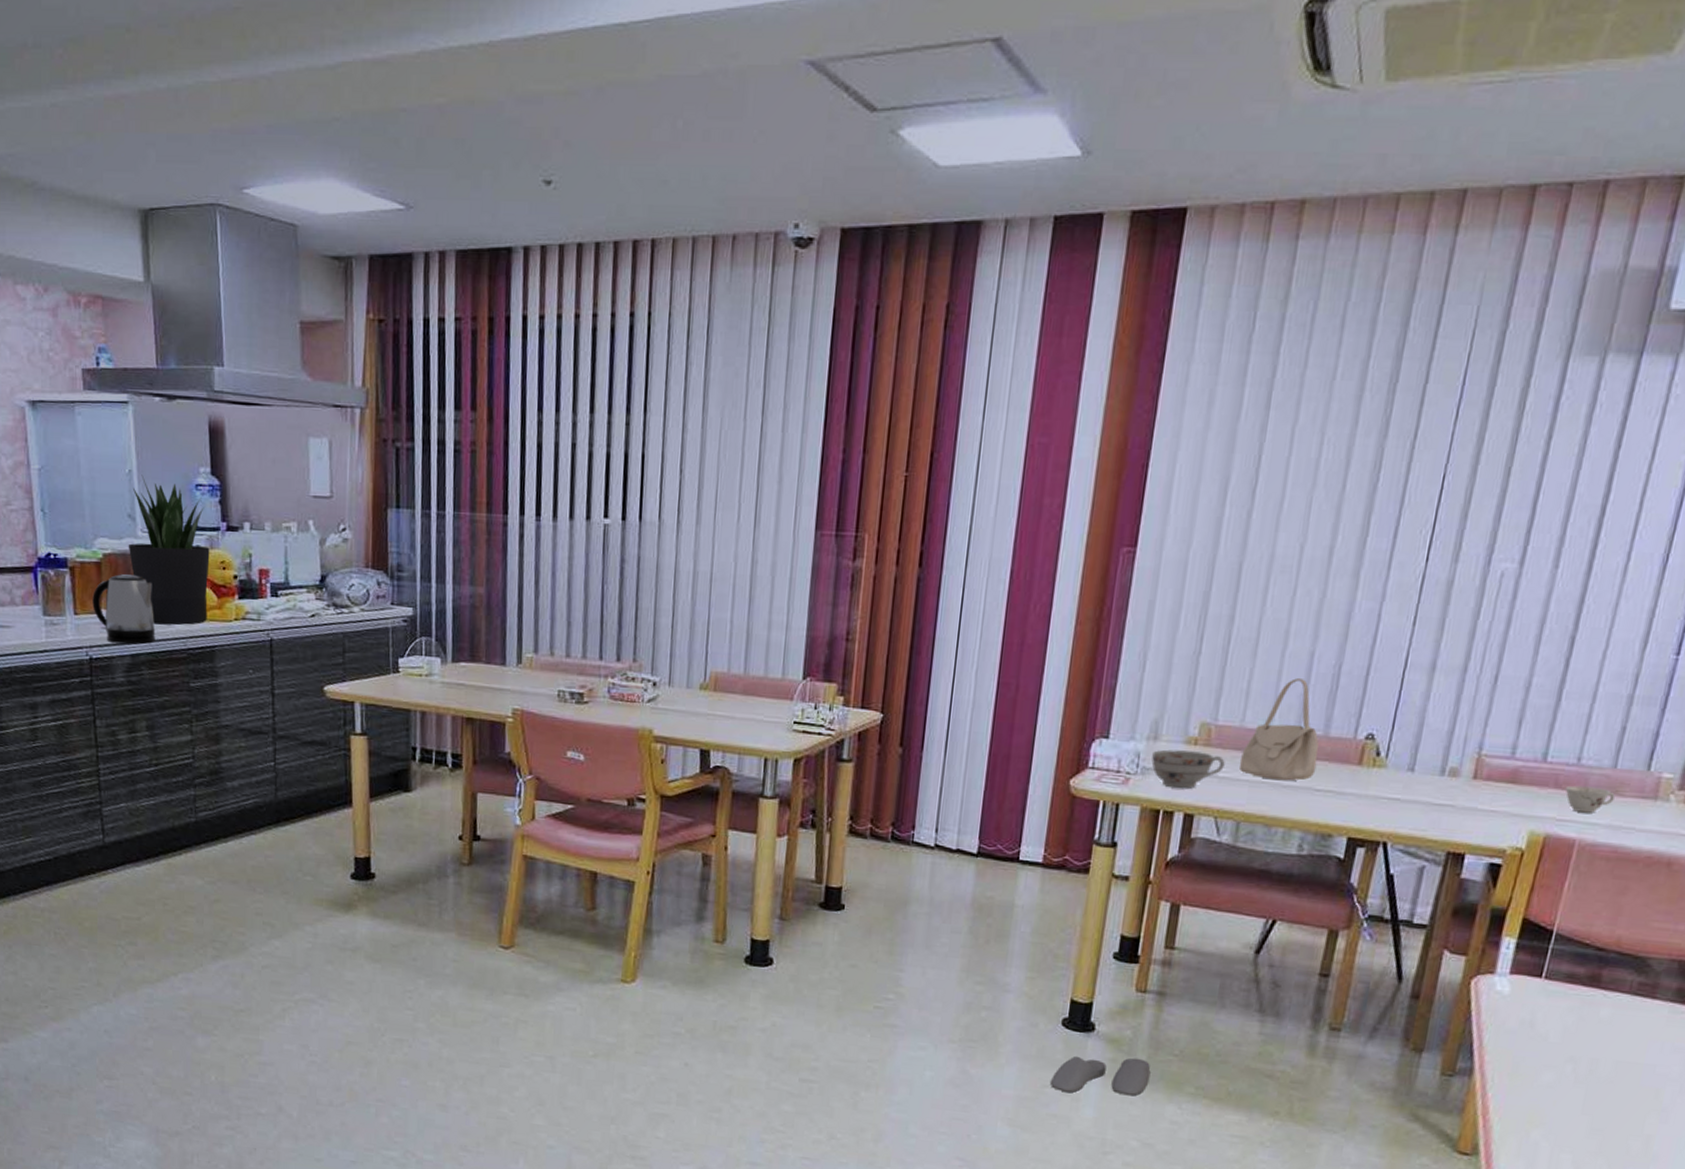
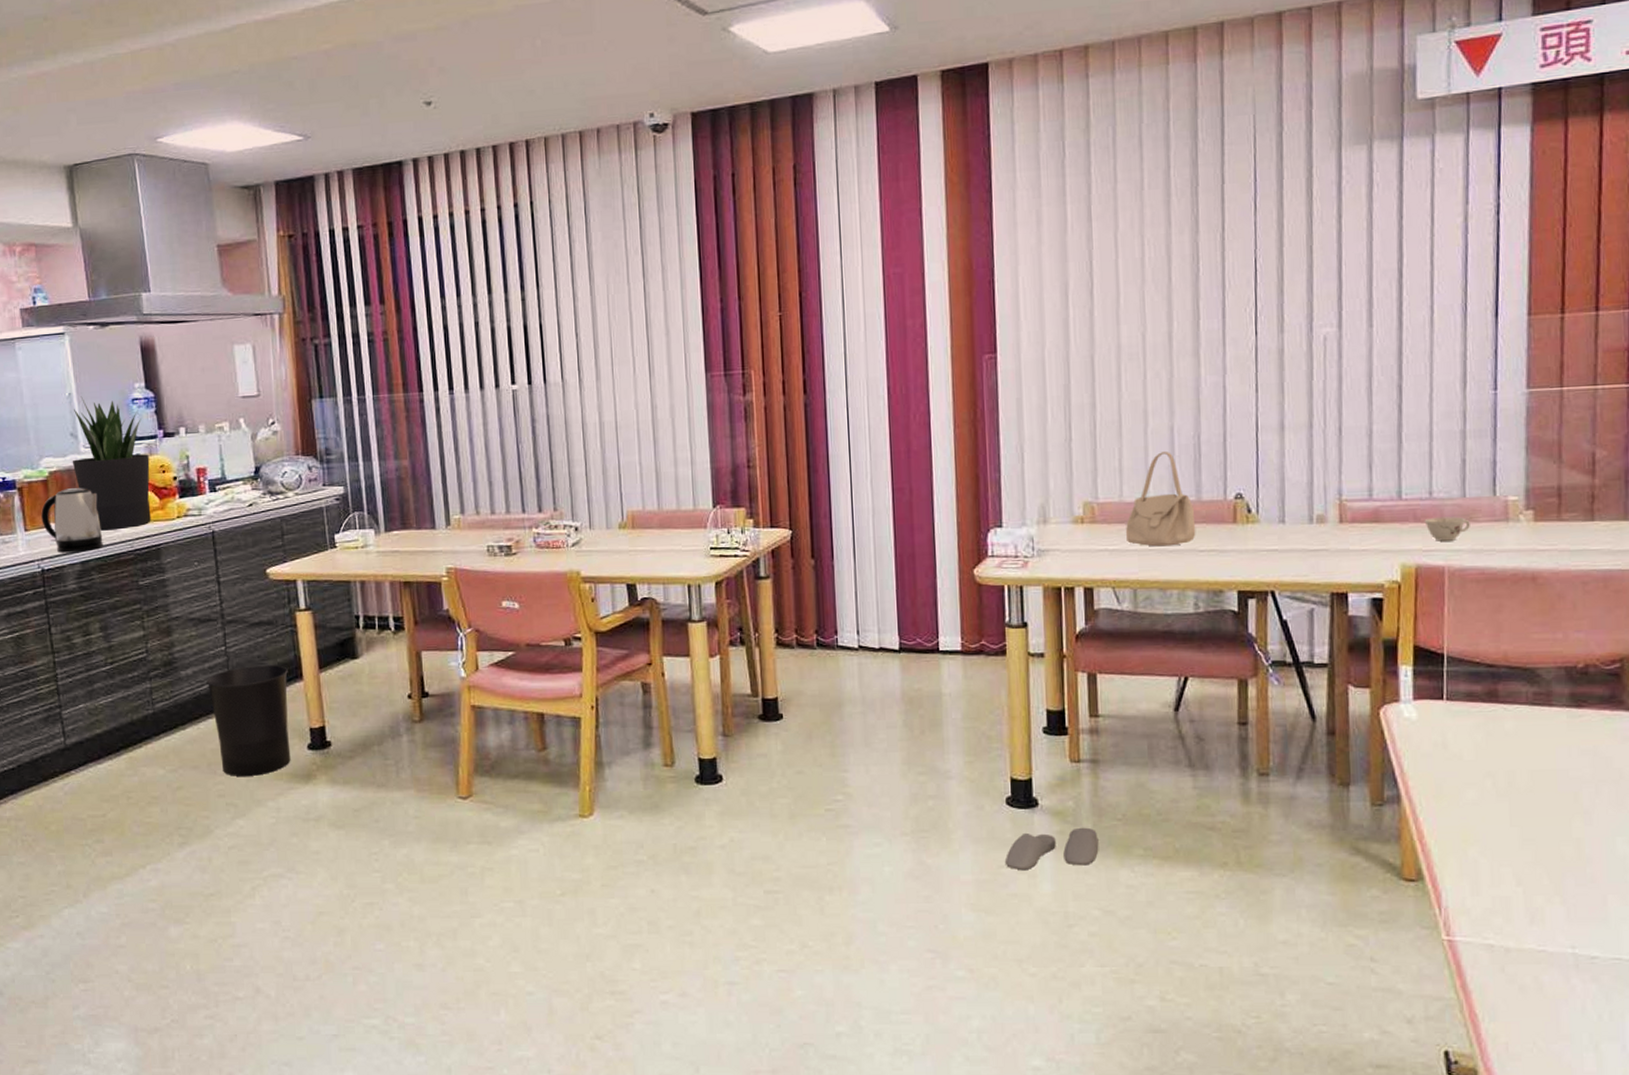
waste bin: none [252,785,337,899] -> present [206,665,291,776]
teacup: present [1151,749,1225,789] -> none [1045,529,1112,565]

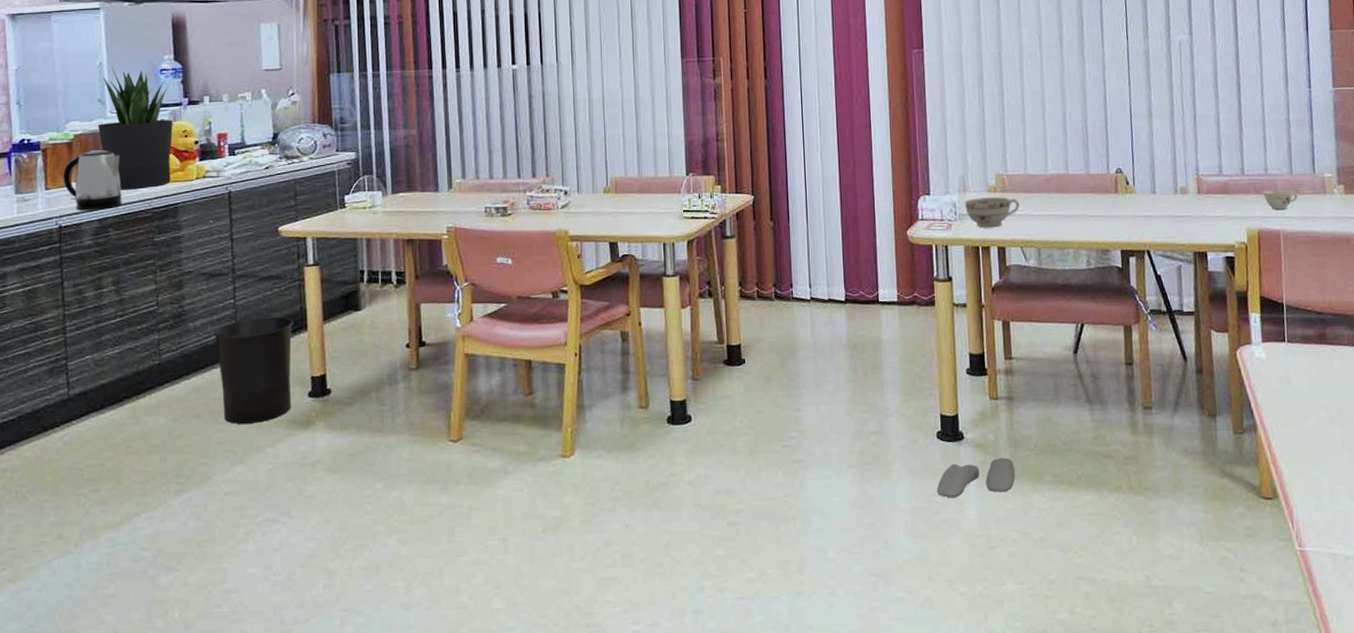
teacup: none [1045,529,1112,565] -> present [965,197,1020,227]
handbag: present [1125,452,1196,547] -> none [1030,133,1087,213]

